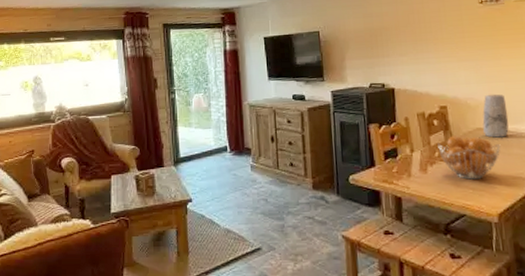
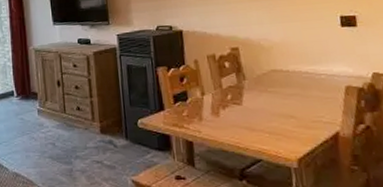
fruit basket: present [438,135,501,180] -> none [230,78,299,123]
vase: present [482,94,509,138] -> none [277,34,307,80]

